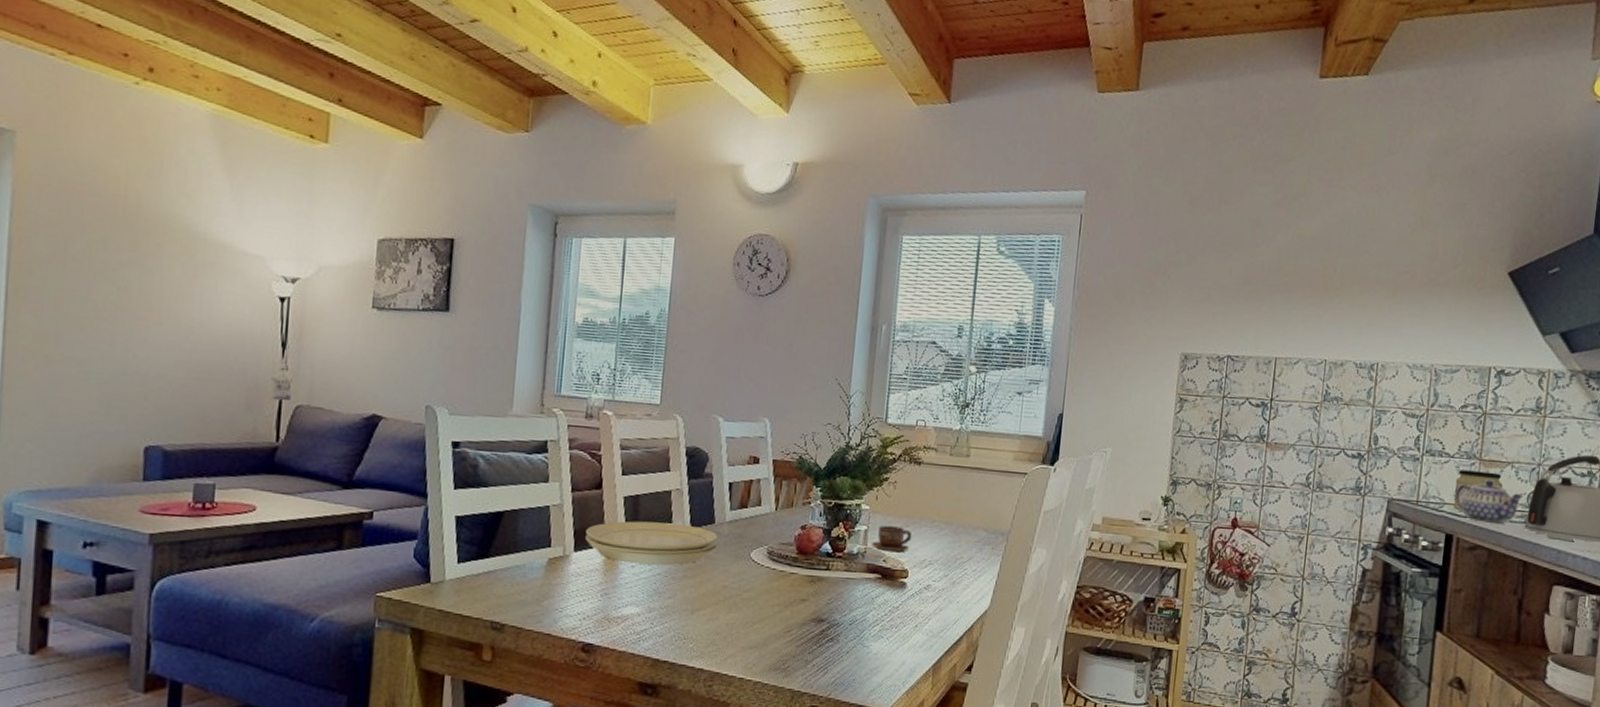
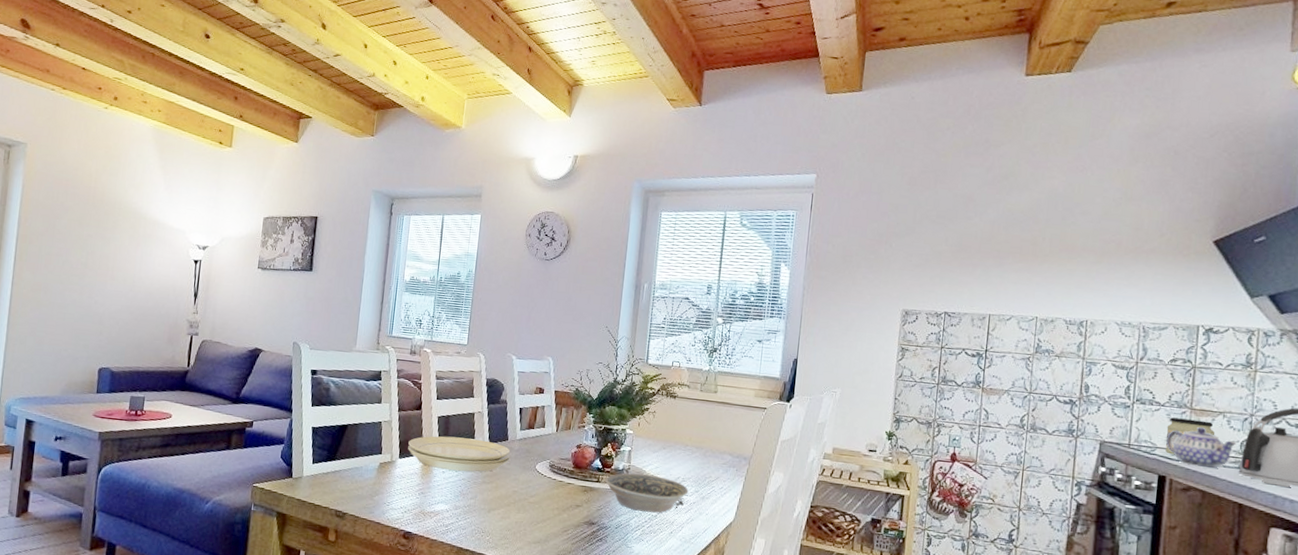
bowl: none [836,557,937,604] -> present [605,473,689,513]
cup: present [872,525,912,553] -> none [634,447,669,471]

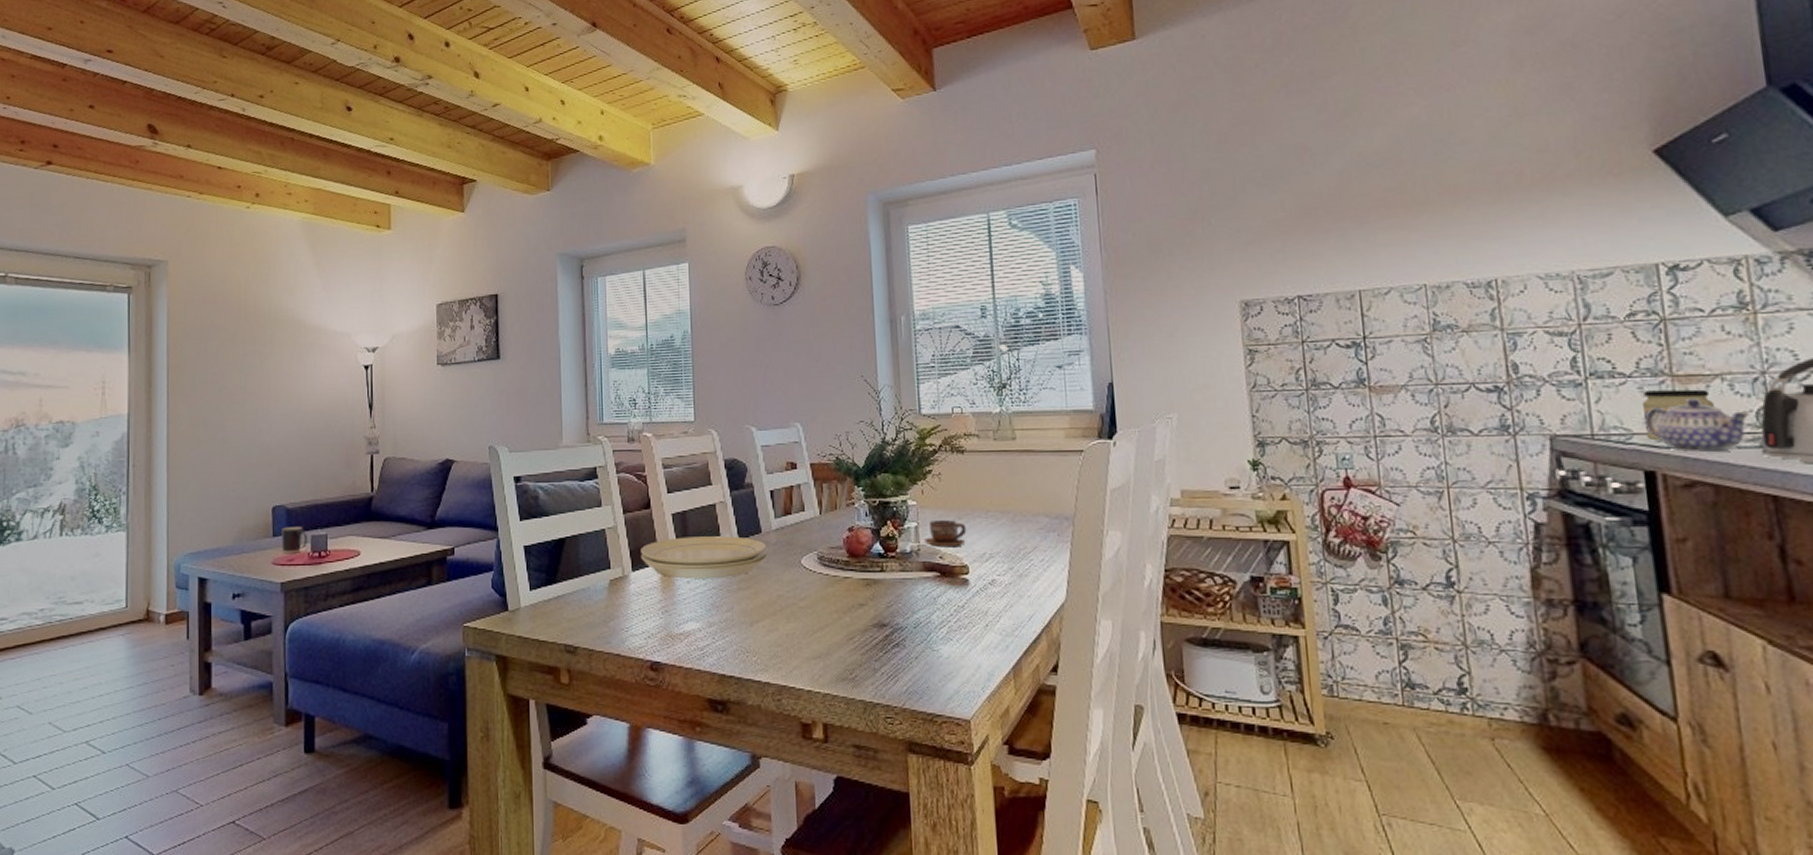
mug: none [103,386,127,409] -> present [282,527,307,553]
bowl: present [605,473,689,513] -> none [891,554,1000,602]
cup: none [634,447,669,471] -> present [924,519,967,548]

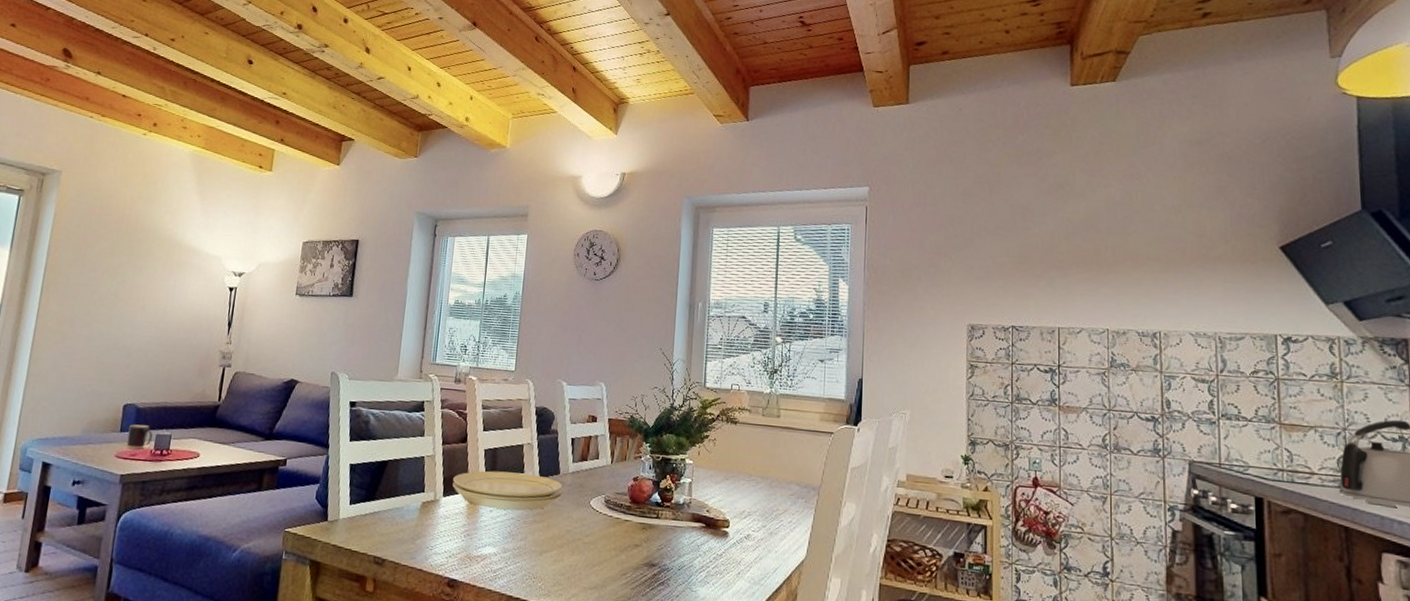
cup: present [924,519,967,548] -> none [696,478,732,504]
jar: present [1641,389,1716,441] -> none [1257,433,1309,474]
teapot: present [1645,398,1750,453] -> none [1259,443,1333,489]

